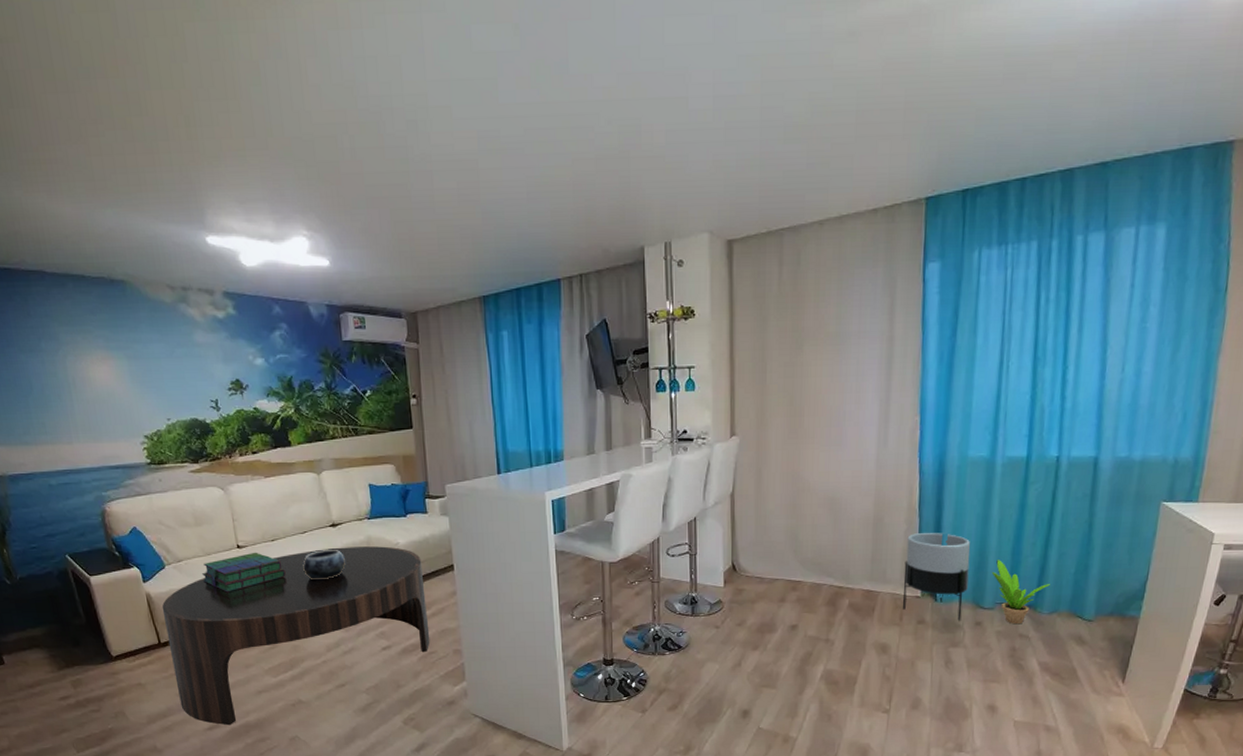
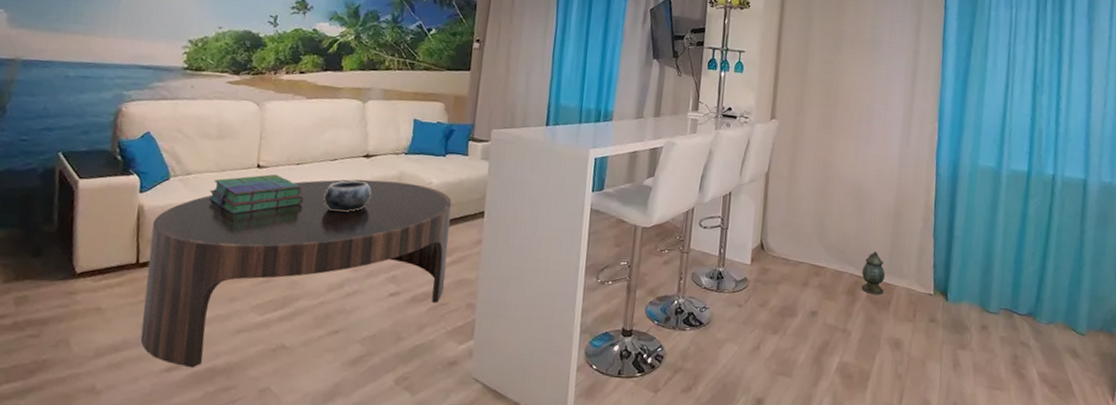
lantern: none [841,560,868,603] -> present [861,252,886,295]
planter: present [903,533,971,621] -> none [917,231,979,323]
potted plant: present [991,560,1050,625] -> none [997,265,1048,332]

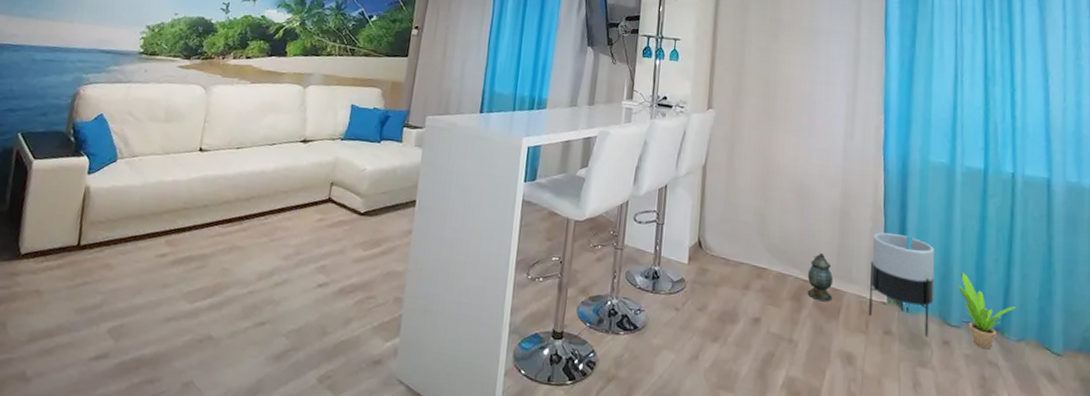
coffee table: present [140,179,452,368] -> none [73,164,385,357]
stack of books: present [209,174,304,215] -> none [151,157,241,198]
decorative bowl: present [323,180,372,213] -> none [259,165,307,199]
planter: none [917,231,979,323] -> present [869,232,935,337]
potted plant: none [997,265,1048,332] -> present [957,272,1016,350]

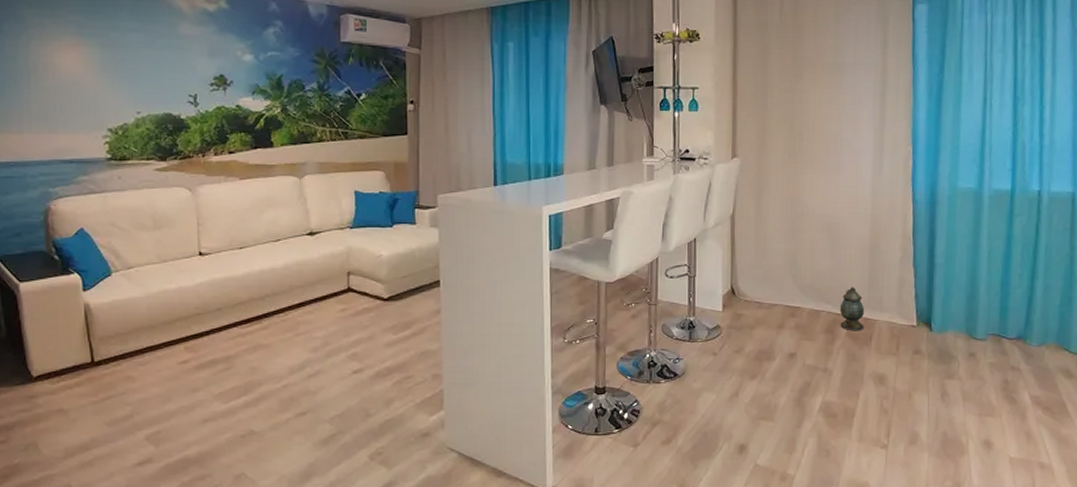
planter: present [869,232,935,337] -> none [899,261,963,352]
potted plant: present [957,272,1016,350] -> none [983,290,1038,356]

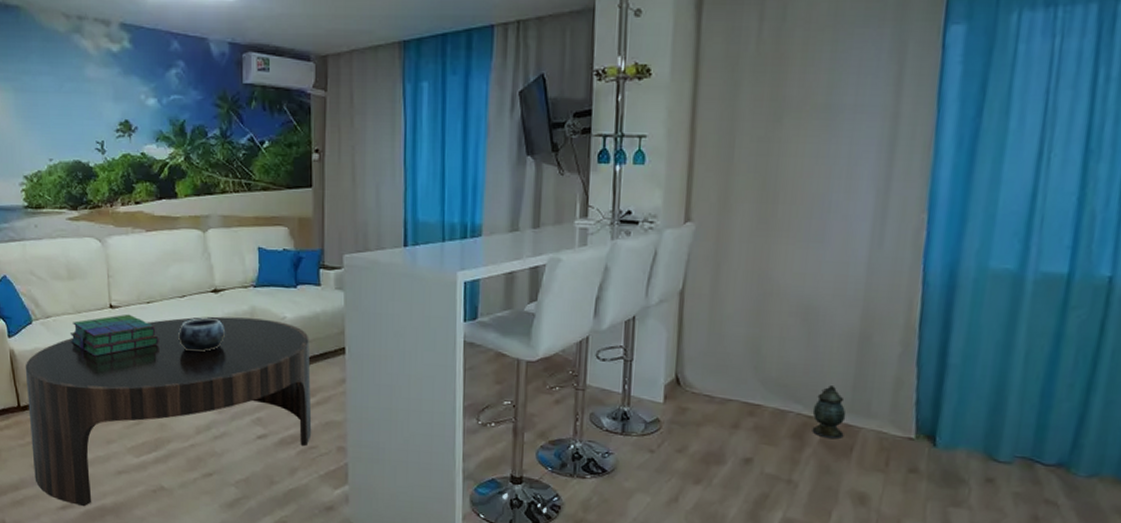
coffee table: none [101,258,408,461] -> present [25,316,312,507]
stack of books: none [153,260,252,305] -> present [69,314,159,357]
decorative bowl: none [272,260,320,294] -> present [178,318,225,353]

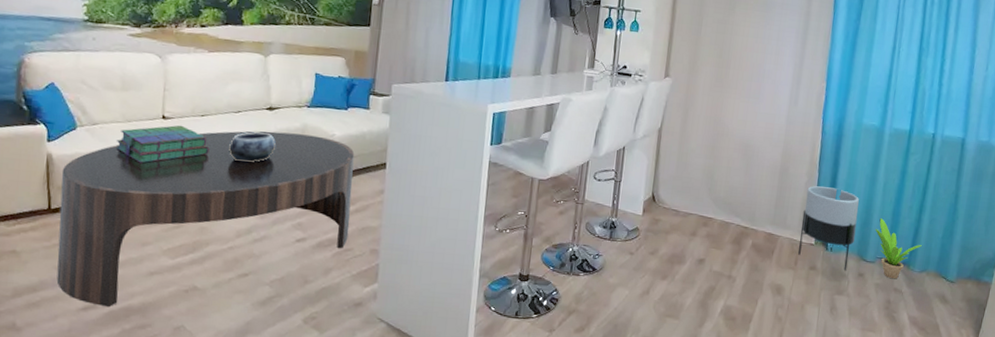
lantern: present [812,386,847,440] -> none [746,204,770,245]
planter: none [890,359,985,474] -> present [798,186,859,271]
potted plant: none [1011,401,1091,487] -> present [875,218,922,279]

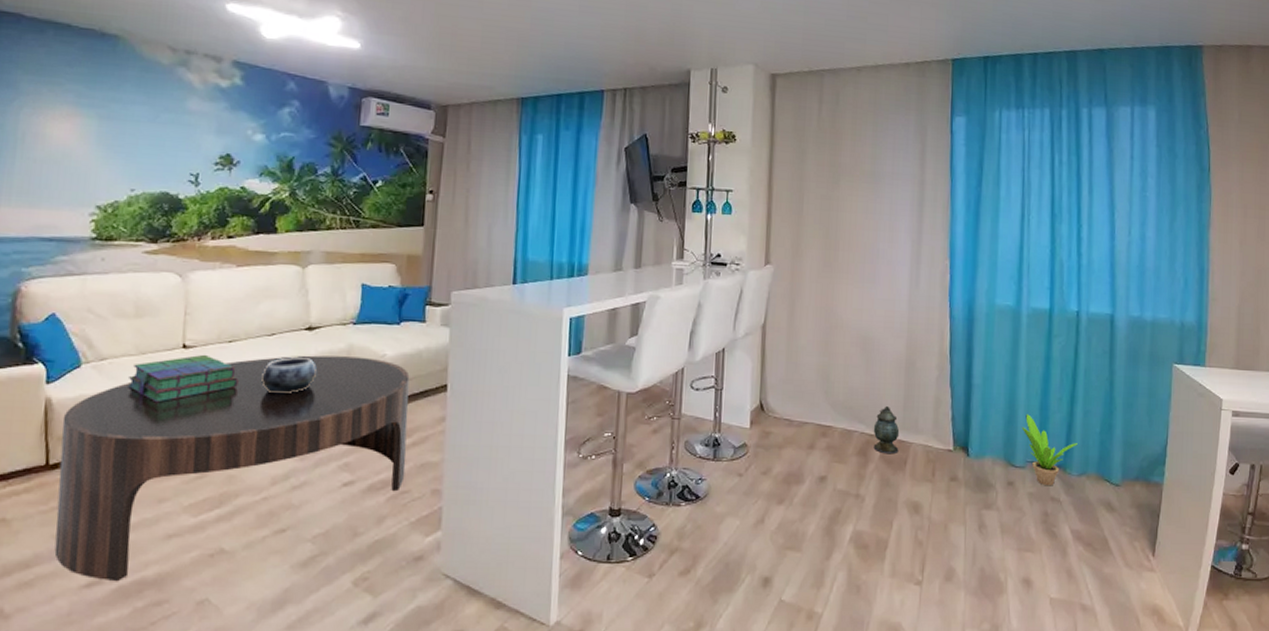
lantern: none [746,204,770,245] -> present [873,406,900,455]
planter: present [798,186,859,271] -> none [935,381,1001,480]

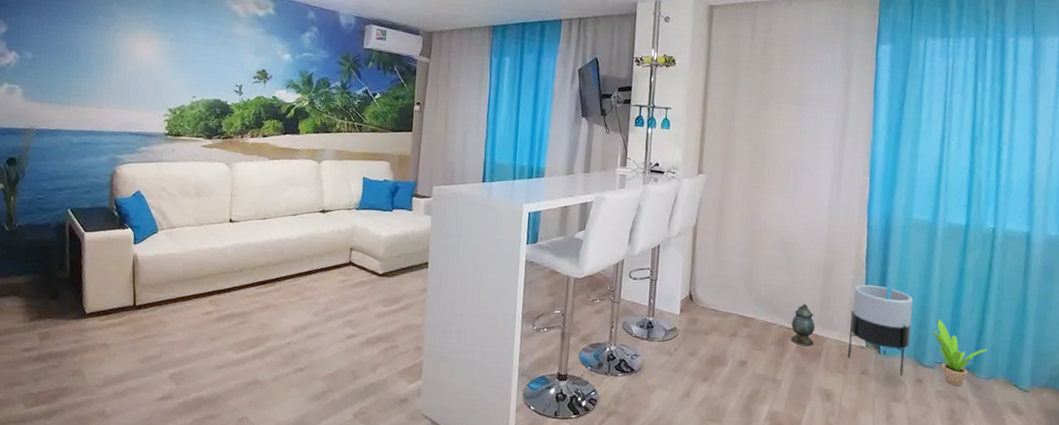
coffee table: present [54,355,410,582] -> none [139,232,399,398]
stack of books: present [127,354,239,403] -> none [190,227,270,264]
decorative bowl: present [261,357,317,394] -> none [287,233,328,263]
planter: none [935,381,1001,480] -> present [848,284,913,376]

